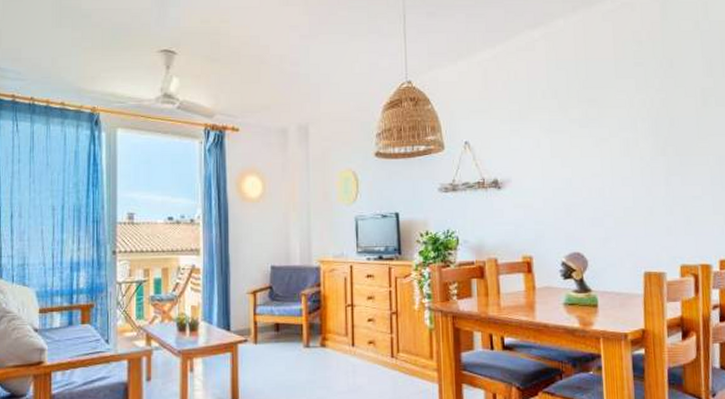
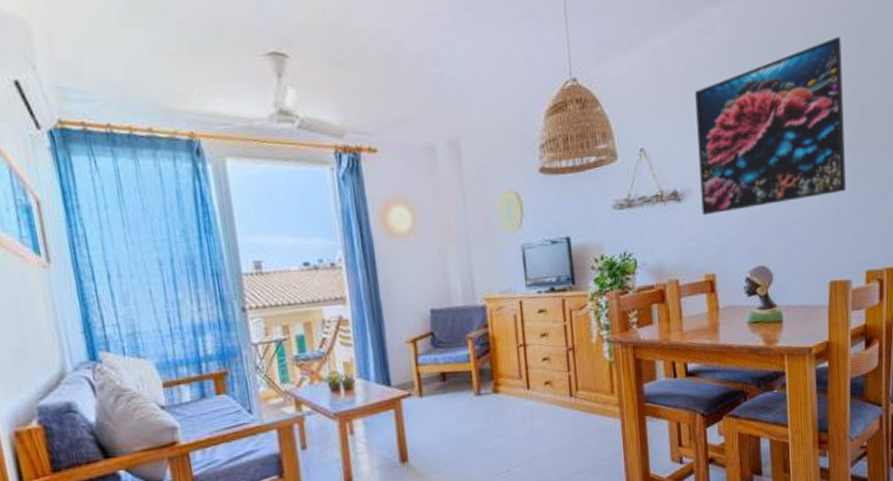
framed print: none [516,58,658,203] -> present [695,37,846,216]

